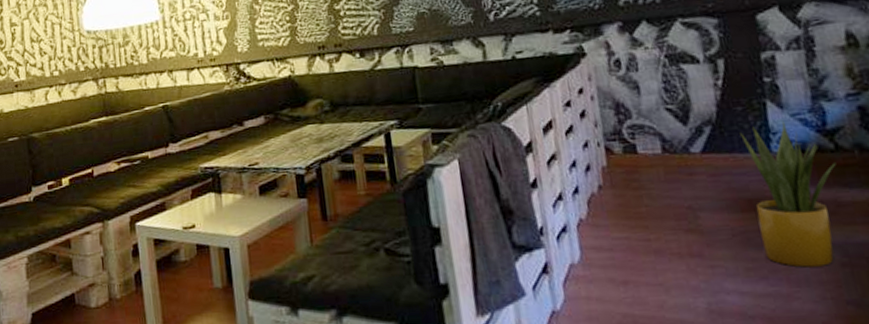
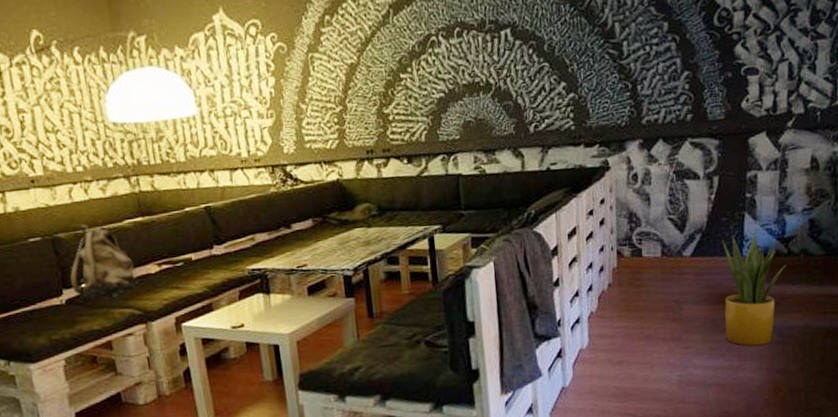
backpack: none [39,124,98,199] -> present [69,224,138,302]

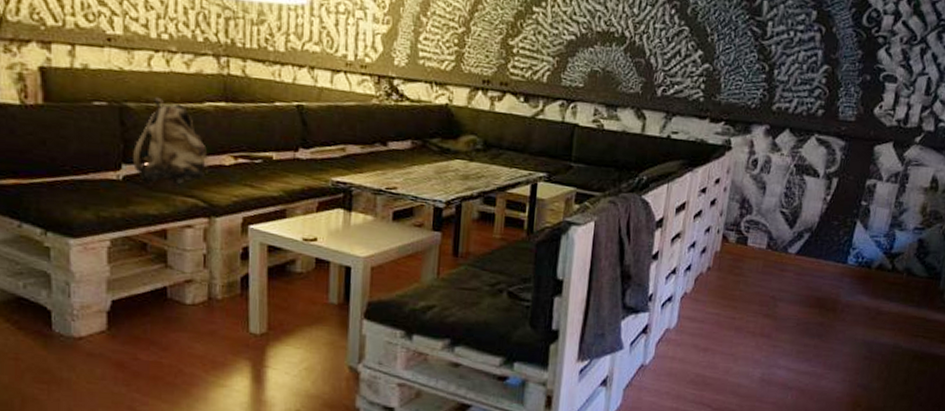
planter: present [722,230,786,346] -> none [815,239,888,357]

